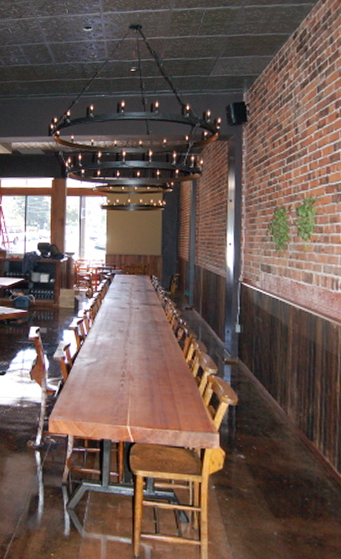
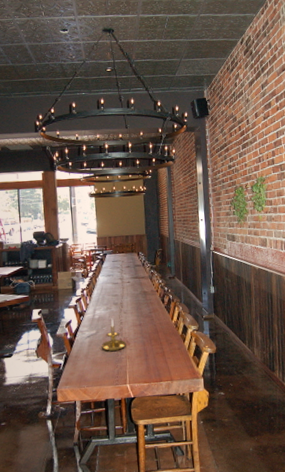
candle holder: none [101,347,129,386] -> present [101,318,126,352]

